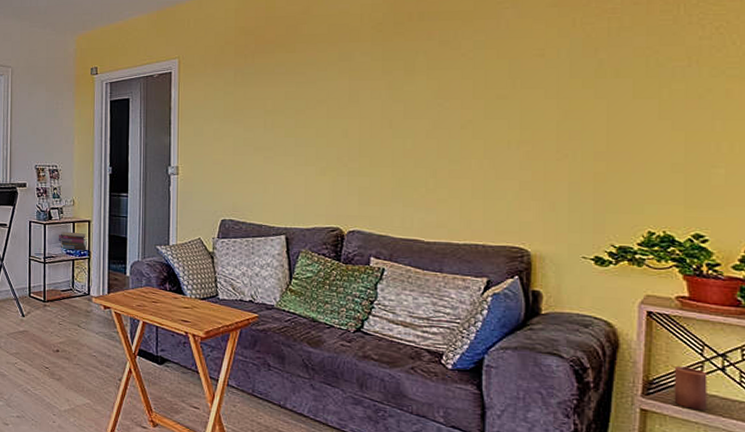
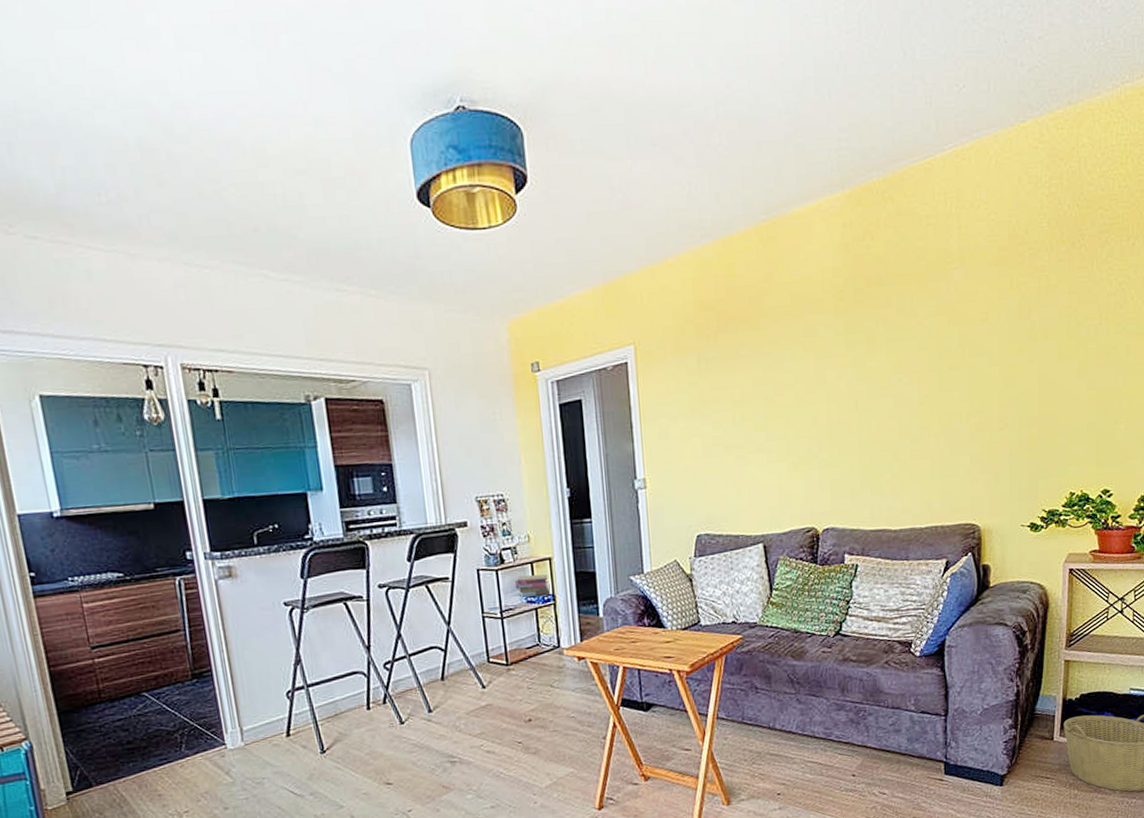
candle: present [674,366,707,411] -> none [1088,614,1111,653]

